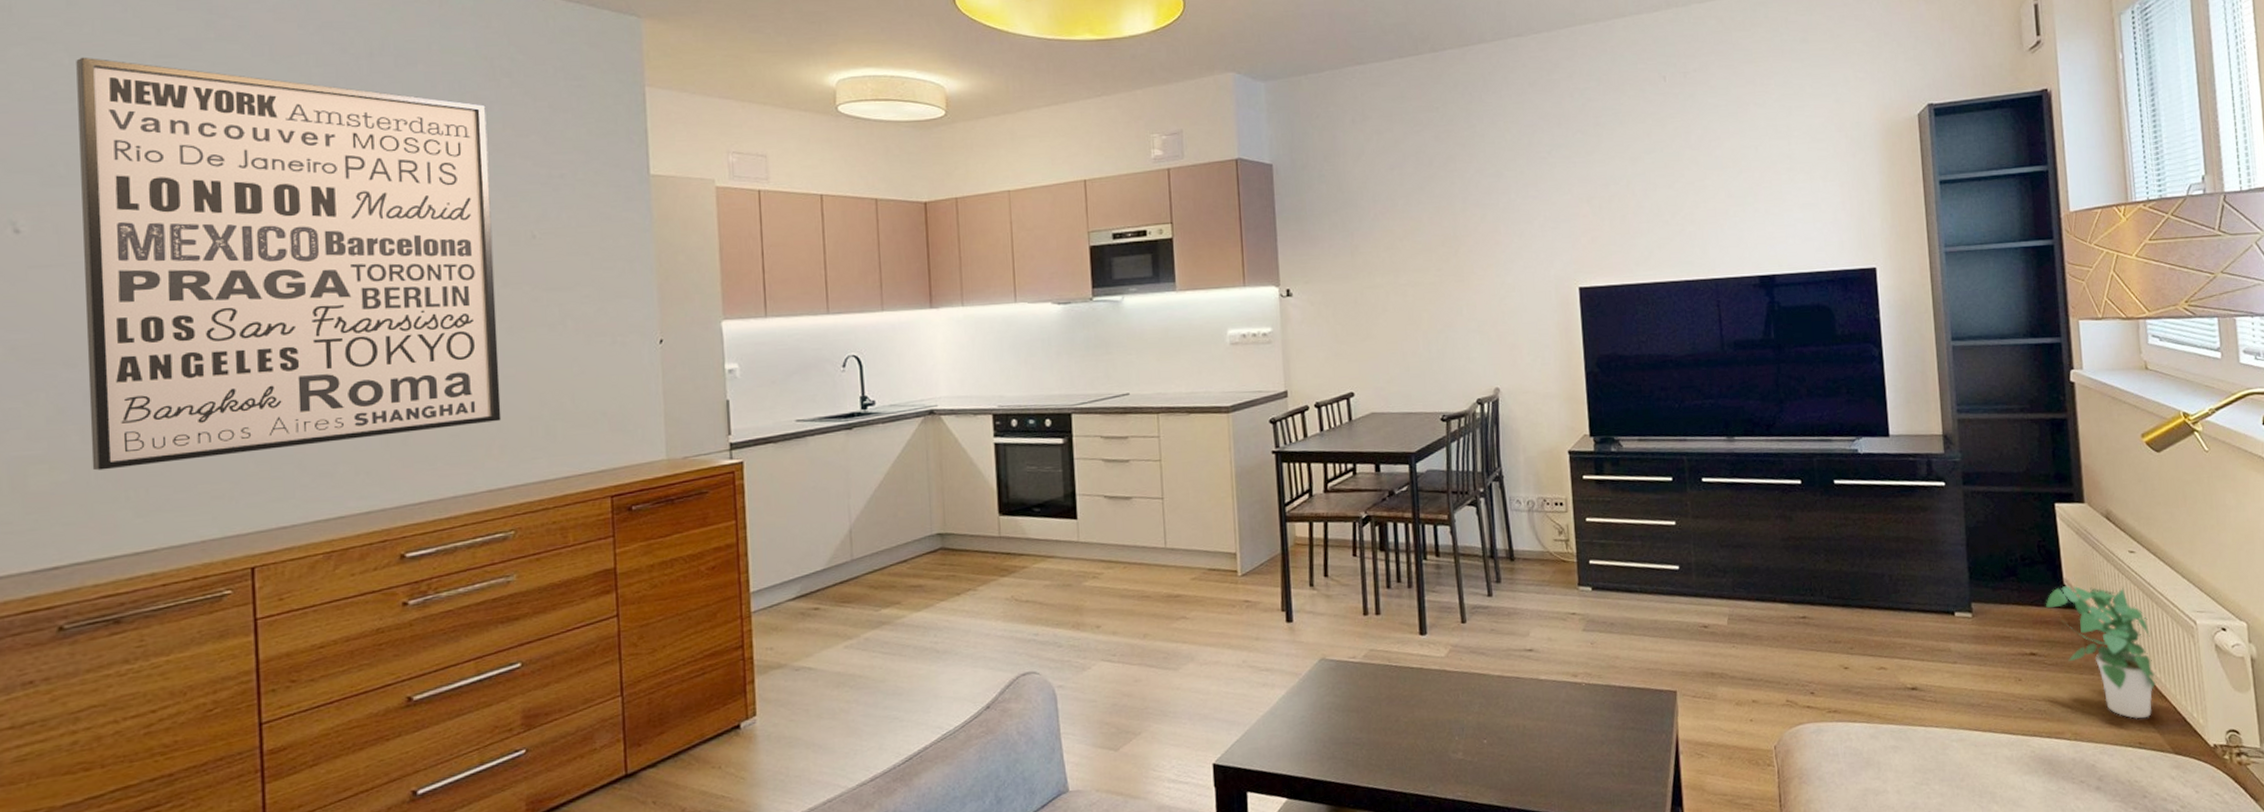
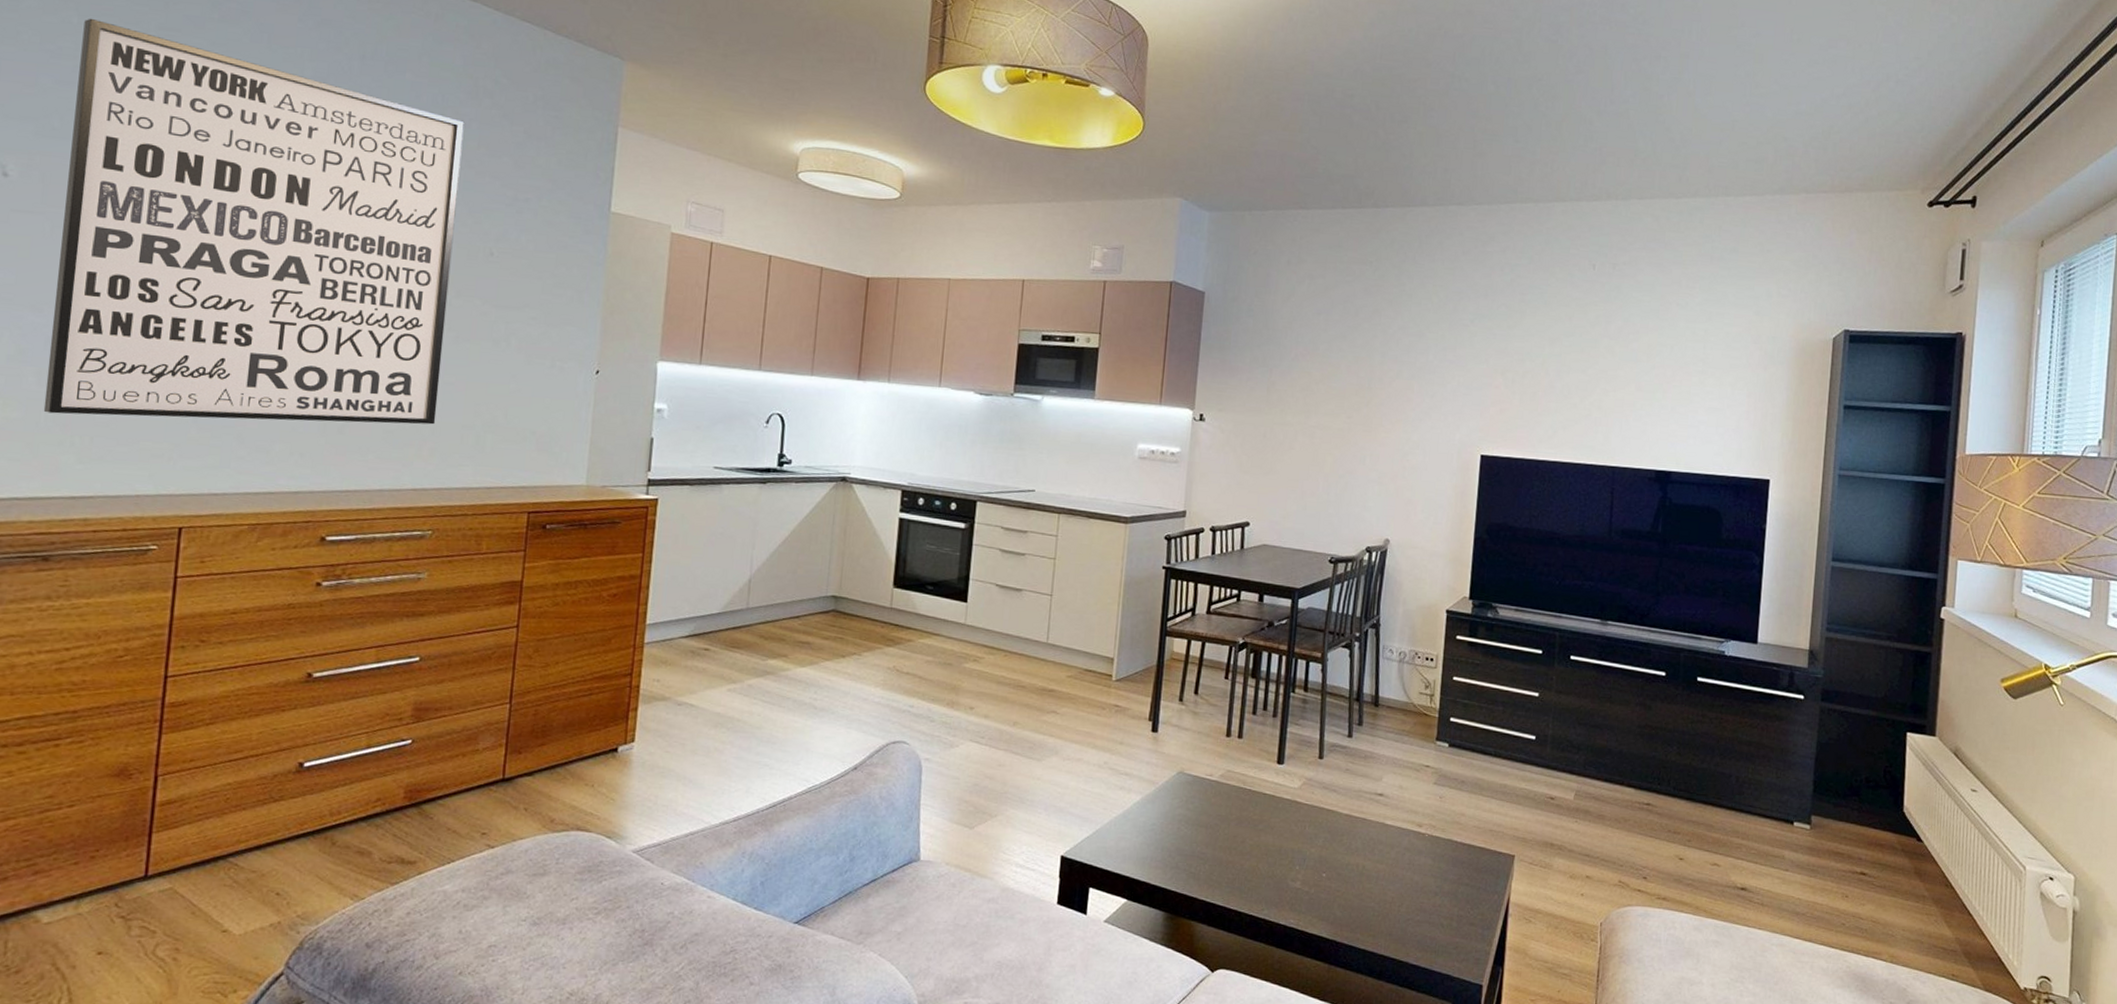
potted plant: present [2045,586,2157,719] -> none [1882,813,1979,952]

